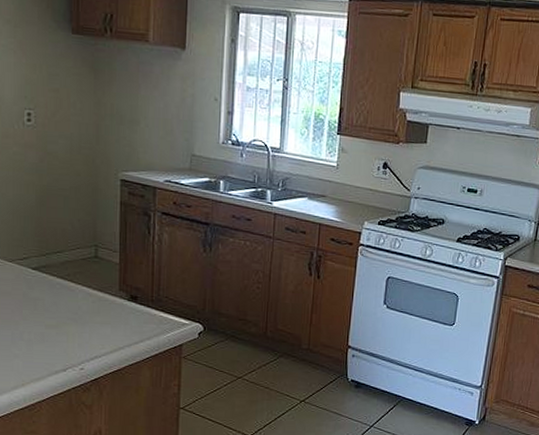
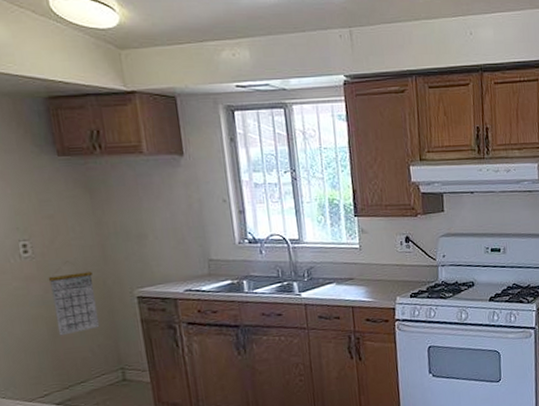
calendar: none [44,135,84,205] -> present [48,261,100,336]

